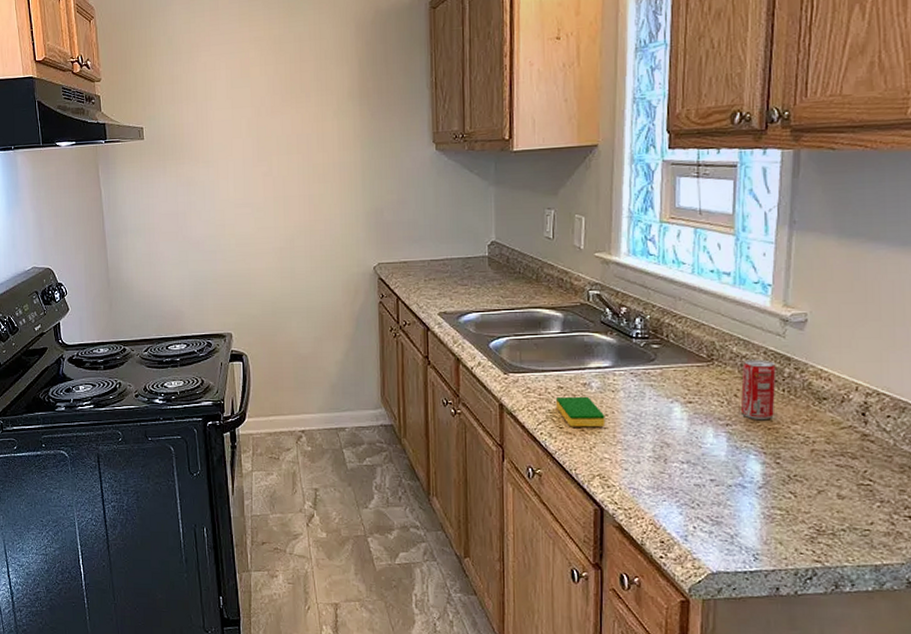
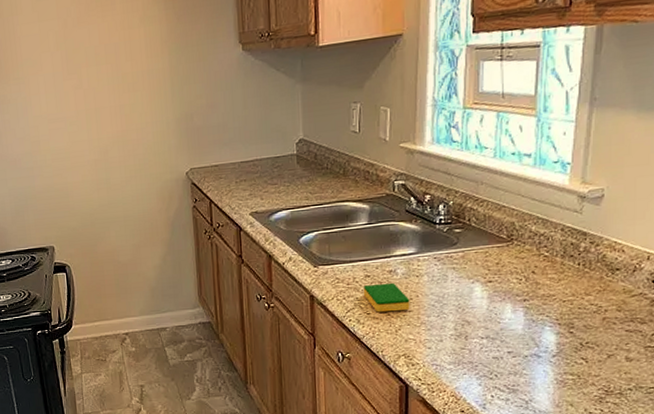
beverage can: present [740,359,776,421] -> none [537,236,573,294]

